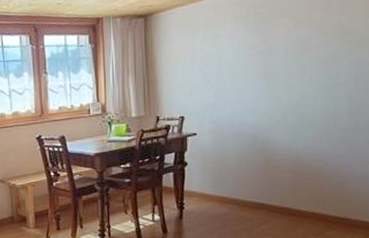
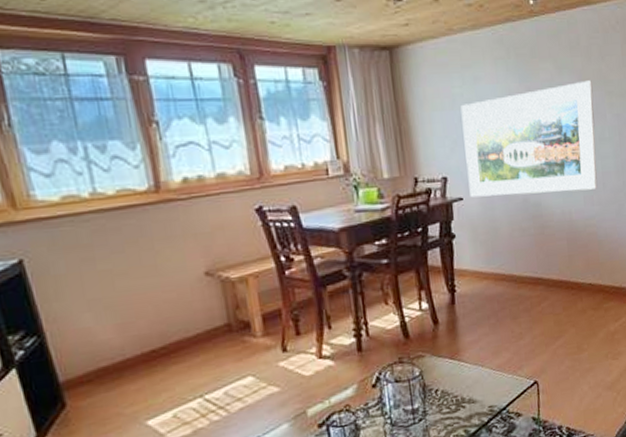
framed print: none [201,31,331,133] -> present [460,80,598,198]

